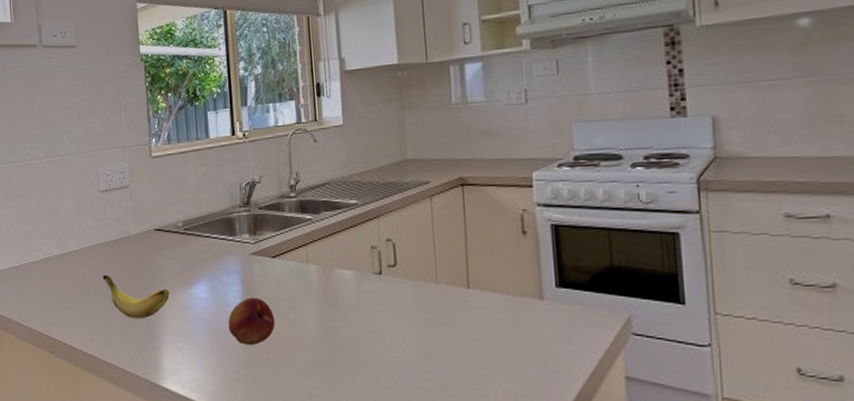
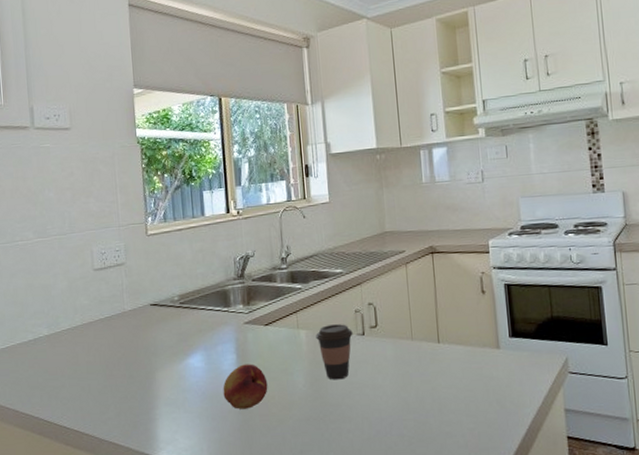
banana: present [103,274,170,319] -> none [96,351,165,393]
coffee cup: none [327,261,369,322] -> present [316,324,353,380]

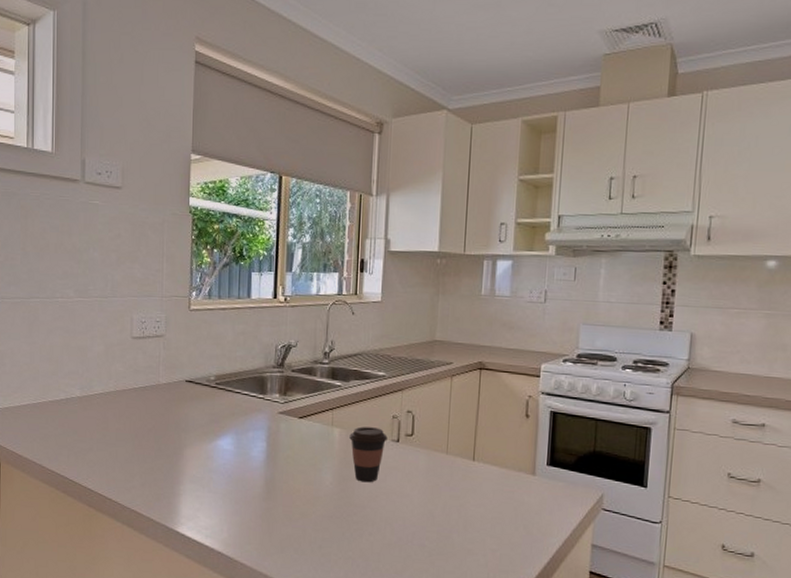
fruit: present [223,364,268,409] -> none [249,453,295,498]

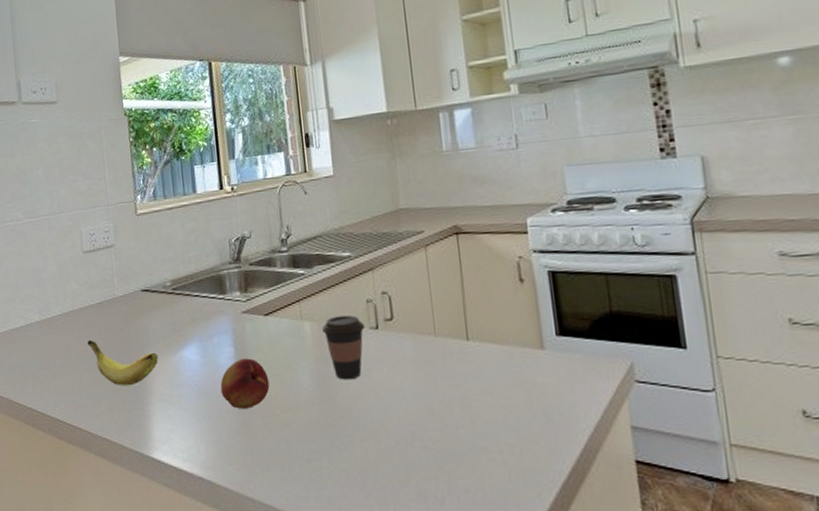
banana: none [127,420,194,466] -> present [87,339,158,386]
fruit: none [249,453,295,498] -> present [220,358,270,409]

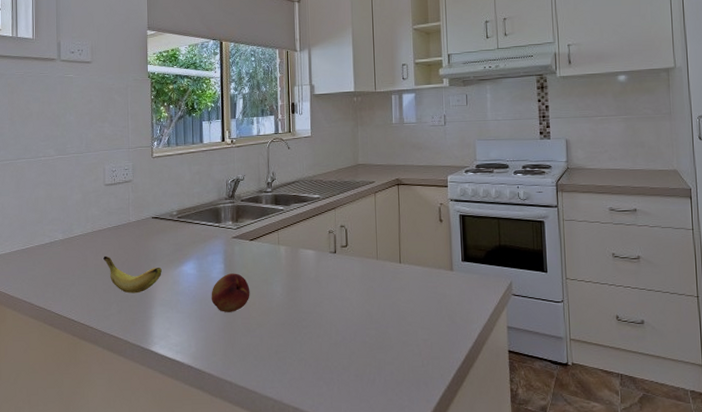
coffee cup: present [322,315,365,380] -> none [294,242,326,291]

